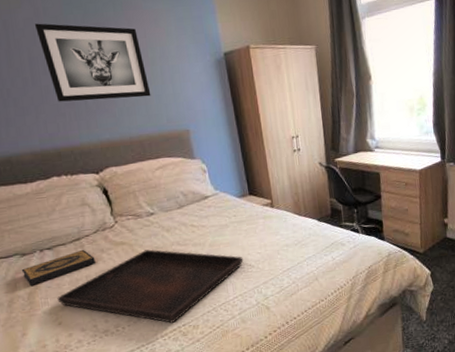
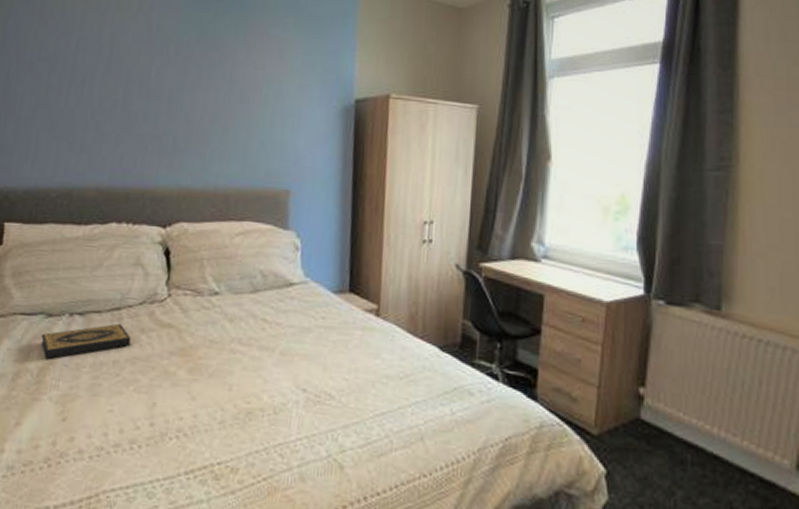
wall art: present [35,23,151,102] -> none [143,40,256,141]
serving tray: present [57,249,243,323] -> none [70,341,322,456]

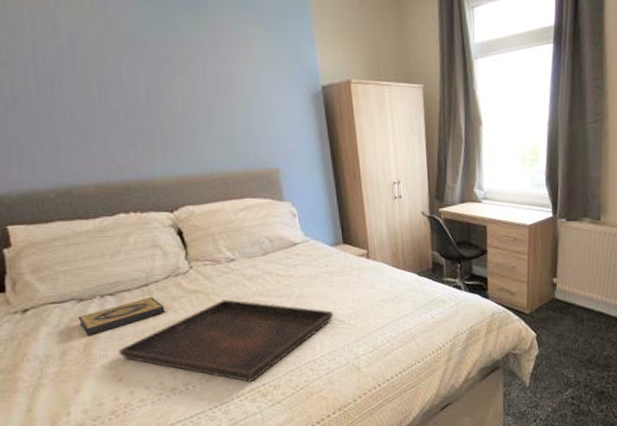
serving tray: none [70,341,322,456] -> present [118,299,334,382]

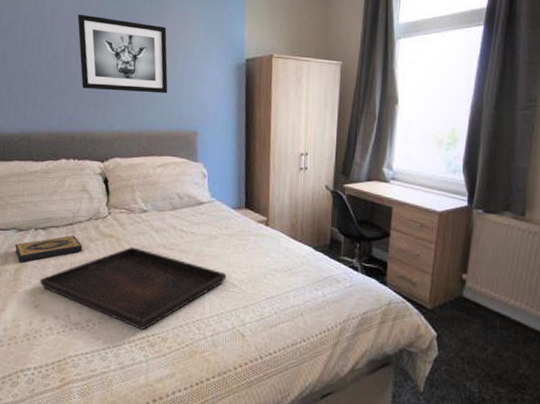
wall art: none [106,39,238,130] -> present [77,14,168,94]

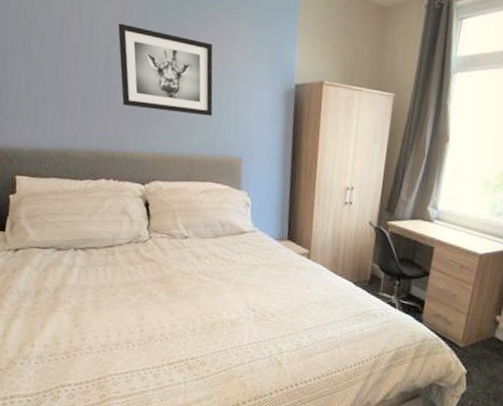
hardback book: present [14,235,82,262] -> none [53,257,123,282]
serving tray: present [39,247,227,330] -> none [79,272,266,353]

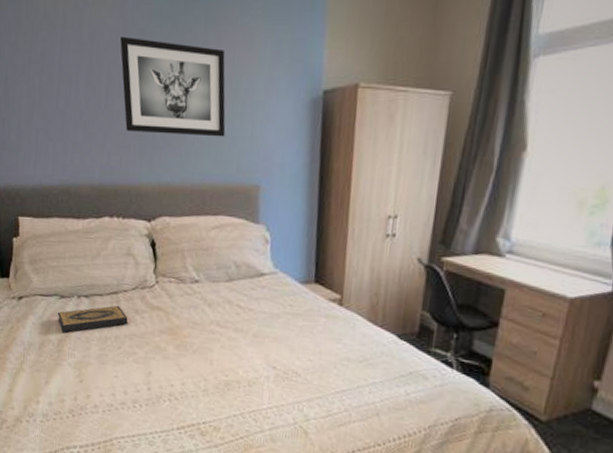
hardback book: none [53,257,123,282] -> present [57,305,128,333]

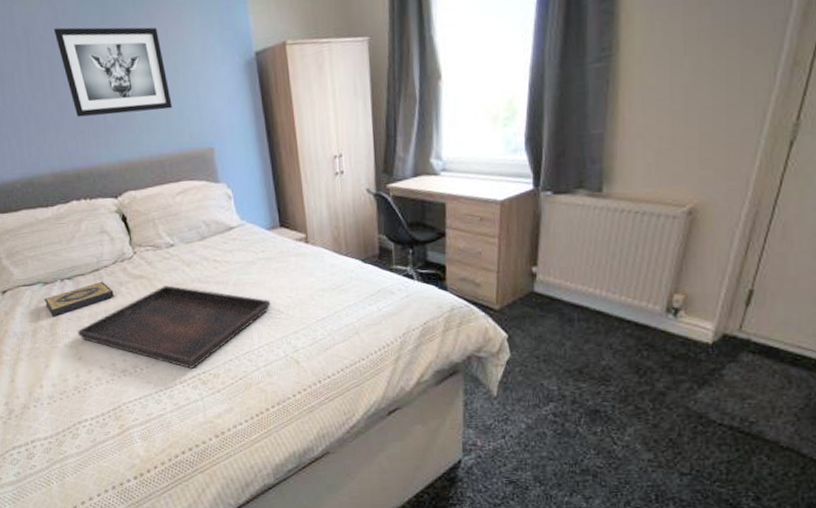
serving tray: none [83,322,290,417] -> present [77,285,271,369]

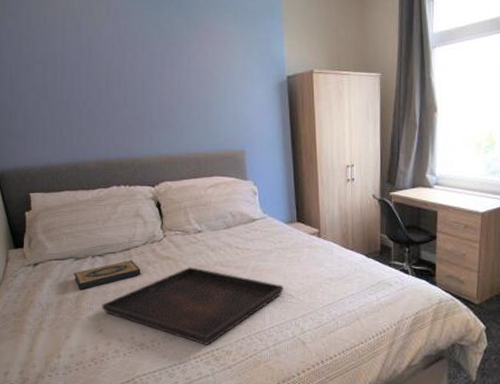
wall art: present [54,27,173,117] -> none [116,40,212,115]

